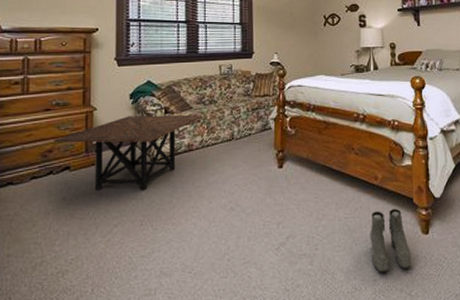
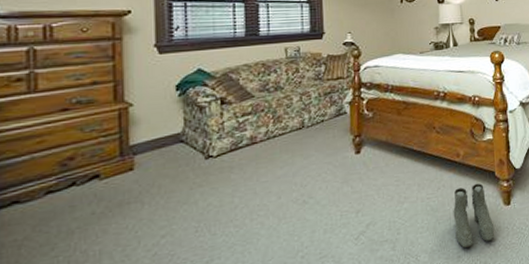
side table: present [54,115,203,190] -> none [75,103,267,199]

